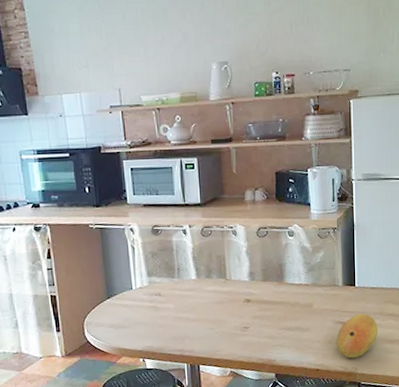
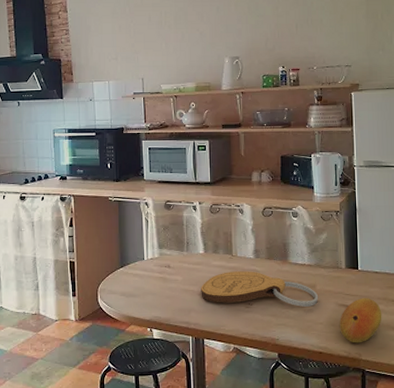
cutting board: none [194,294,316,328] -> present [201,271,319,307]

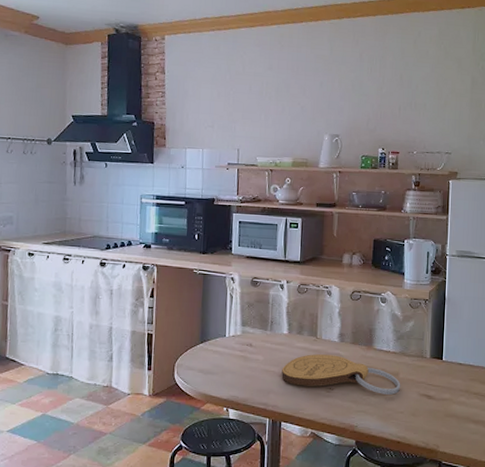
fruit: present [340,298,382,343] -> none [420,389,463,435]

